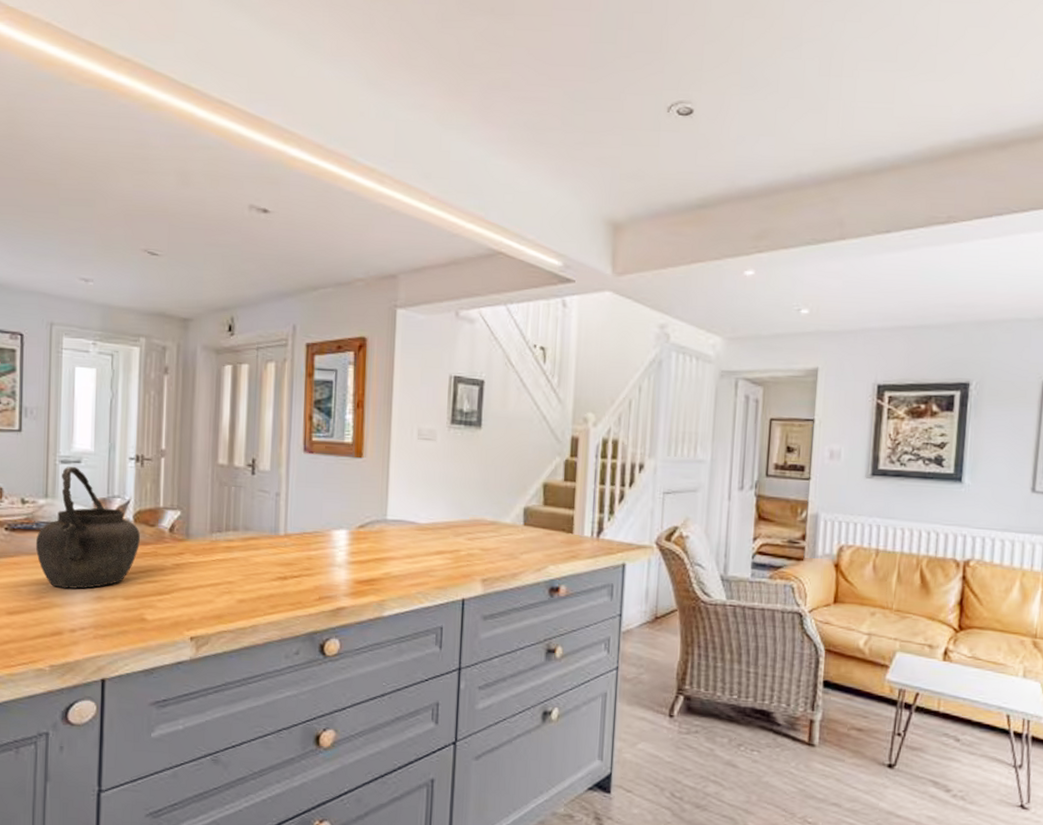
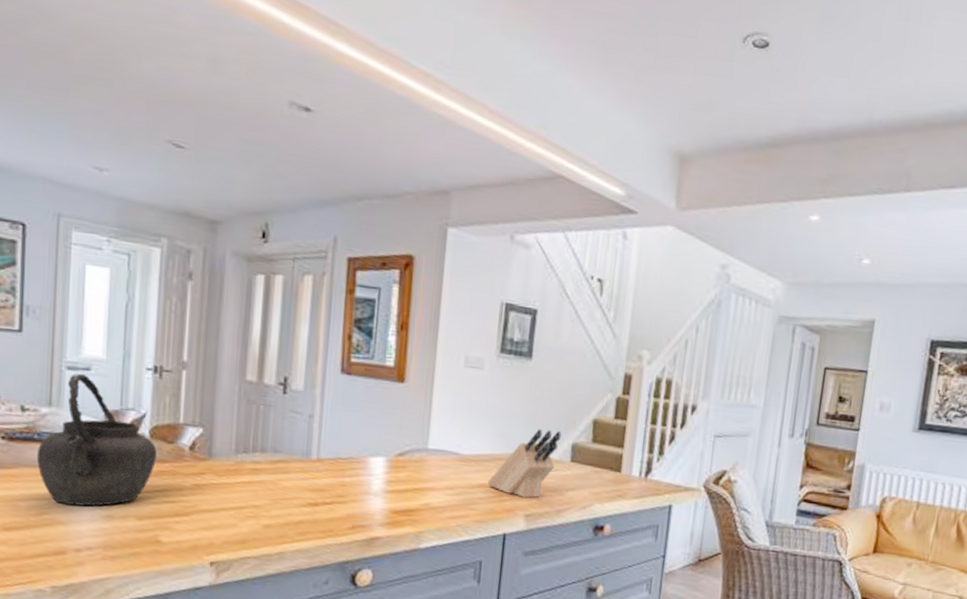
knife block: none [444,495,513,563] -> present [487,429,561,498]

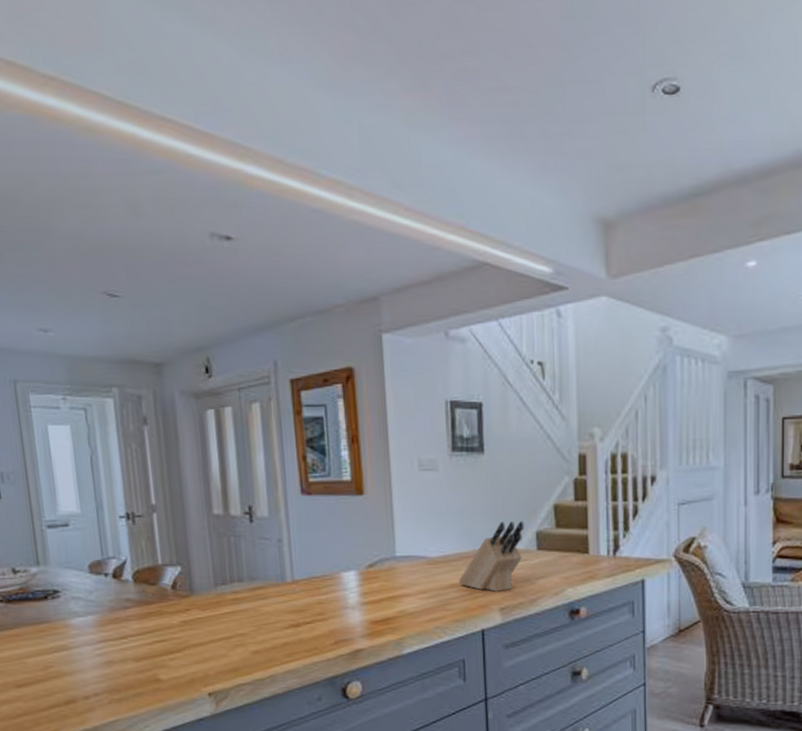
kettle: present [36,373,157,506] -> none [34,530,143,657]

